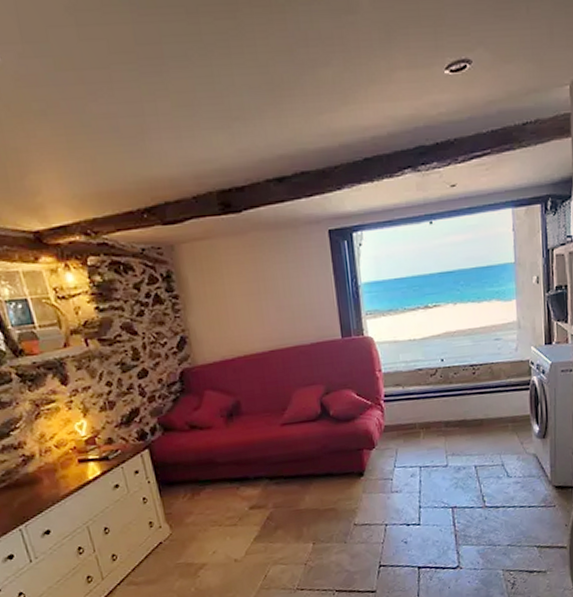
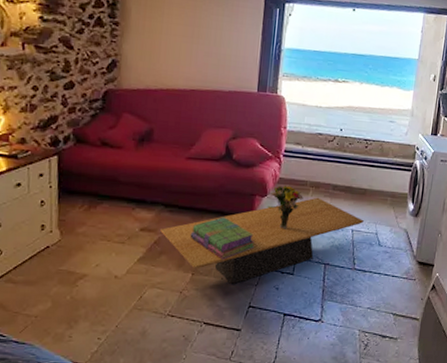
coffee table: none [270,438,487,547] -> present [160,197,365,285]
stack of books: none [302,478,372,523] -> present [190,217,254,260]
bouquet: none [378,432,415,480] -> present [267,185,303,229]

